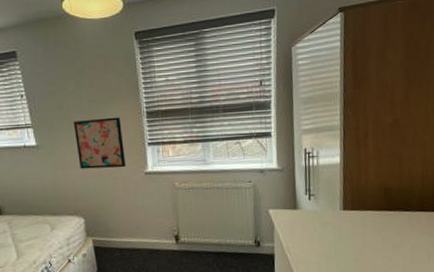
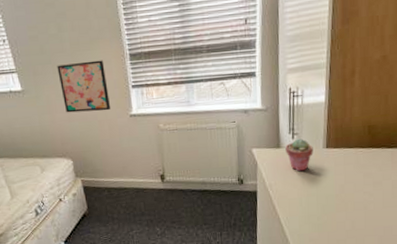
potted succulent: none [302,200,331,234] -> present [285,138,313,172]

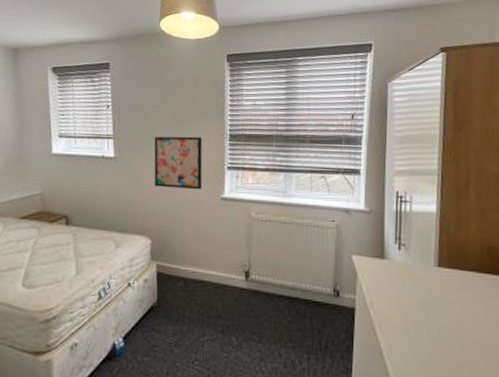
potted succulent: present [285,138,313,172] -> none [390,251,423,292]

